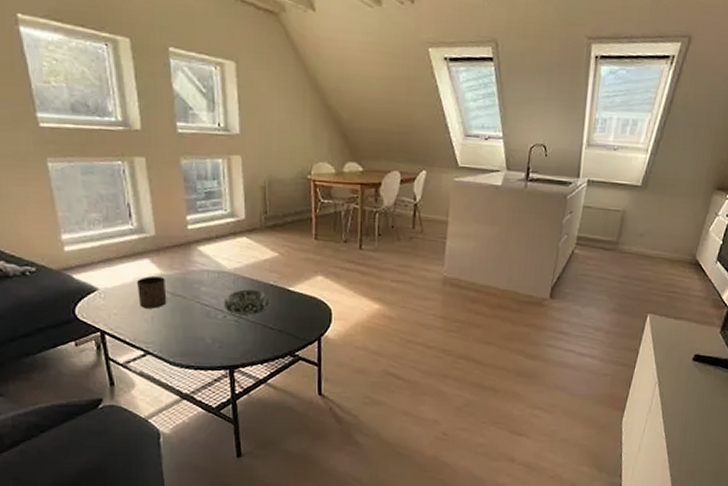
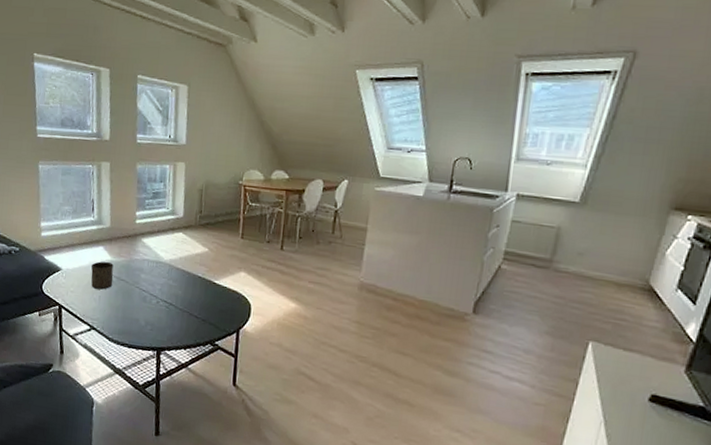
decorative bowl: present [223,289,271,315] -> none [157,279,198,303]

